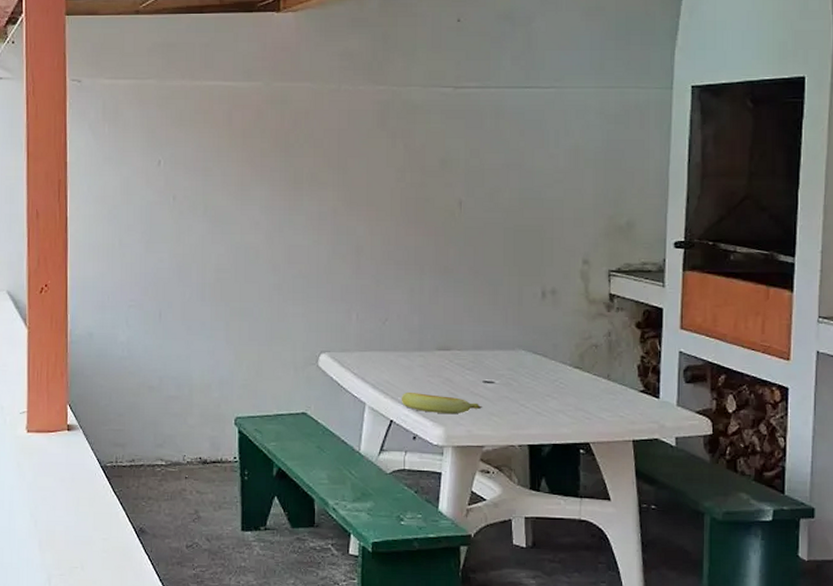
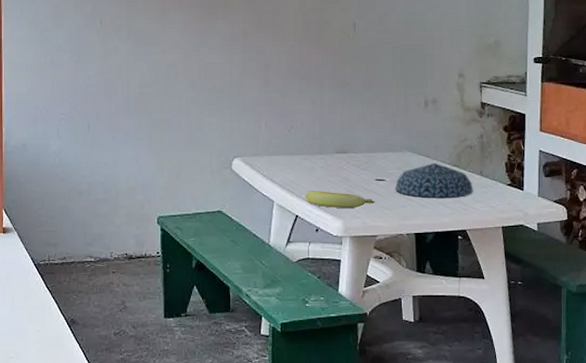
bowl: none [506,363,598,406] -> present [395,163,473,199]

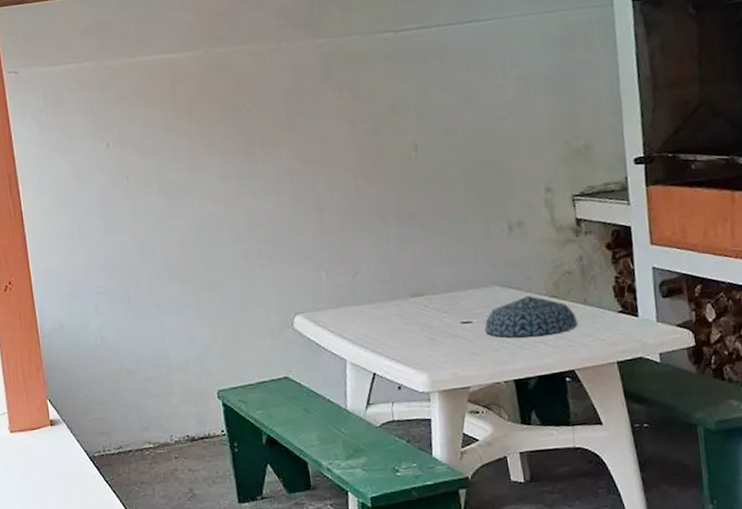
banana: present [306,190,375,209] -> none [381,341,463,361]

